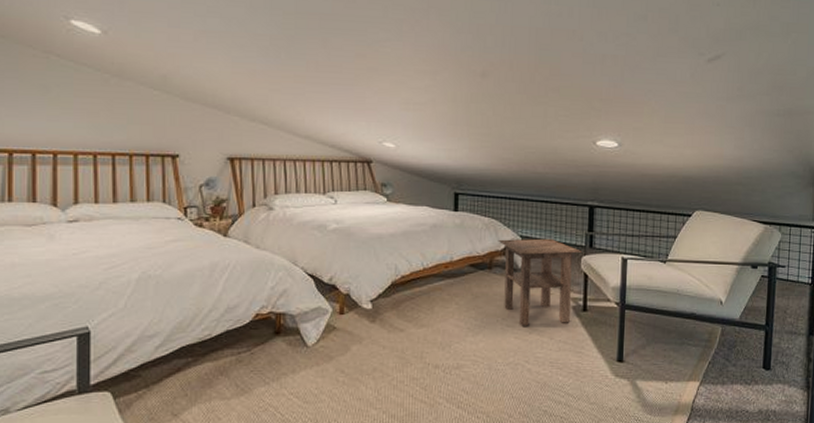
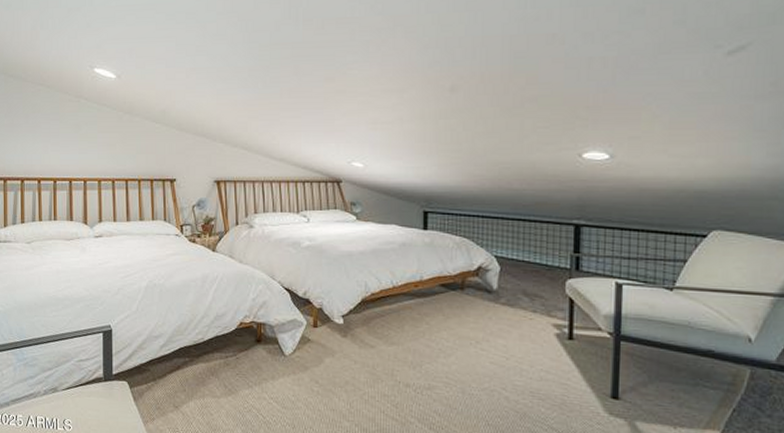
side table: present [498,238,582,326] -> none [470,259,566,352]

